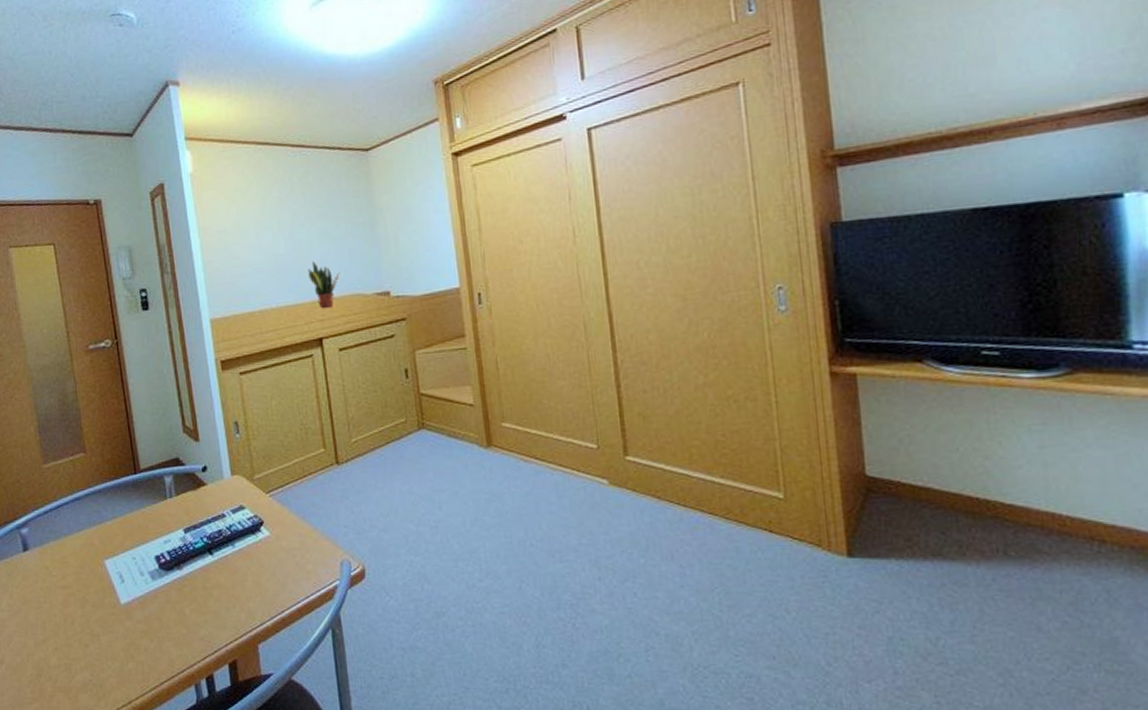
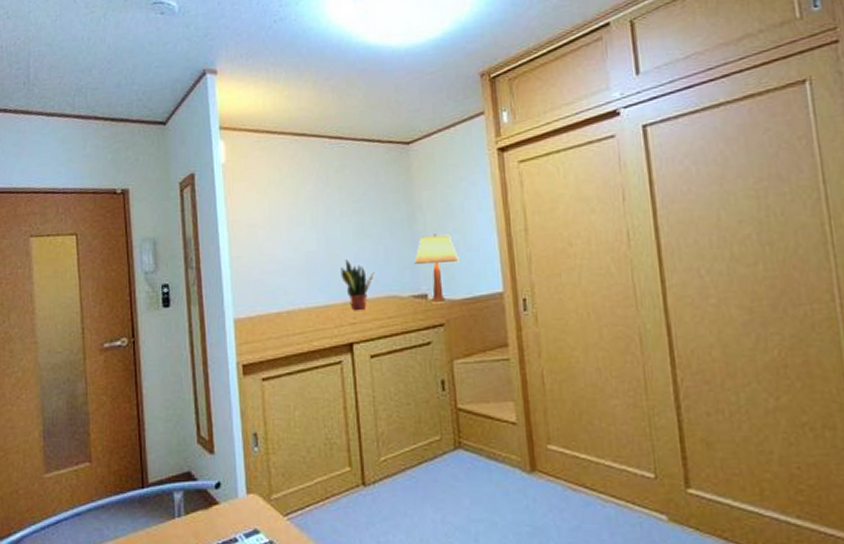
table lamp: none [377,235,418,299] -> present [414,233,459,302]

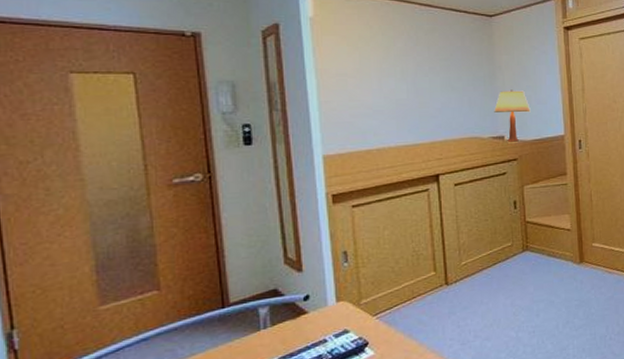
potted plant: present [340,259,374,310] -> none [428,107,459,148]

